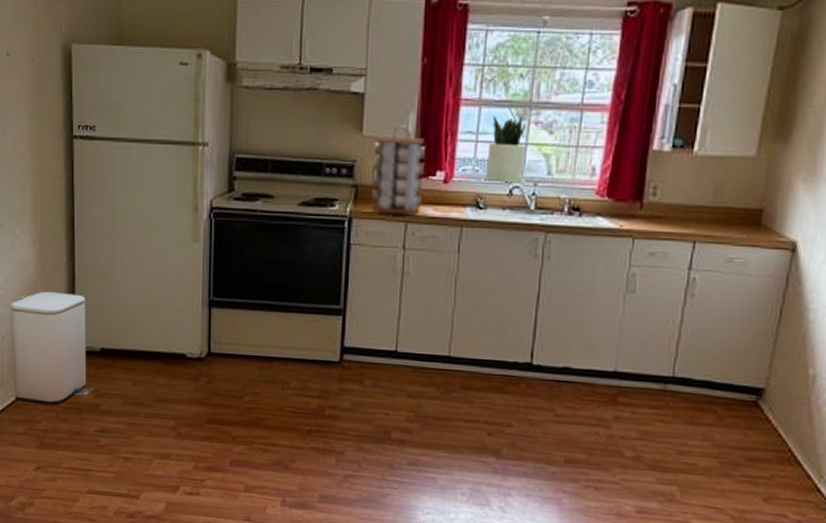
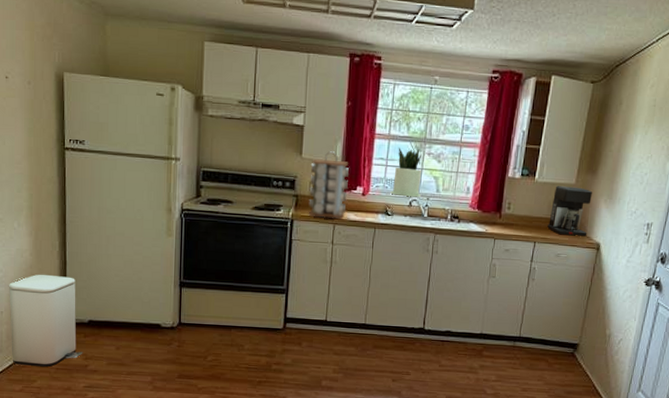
coffee maker: none [713,160,783,232] -> present [547,186,592,237]

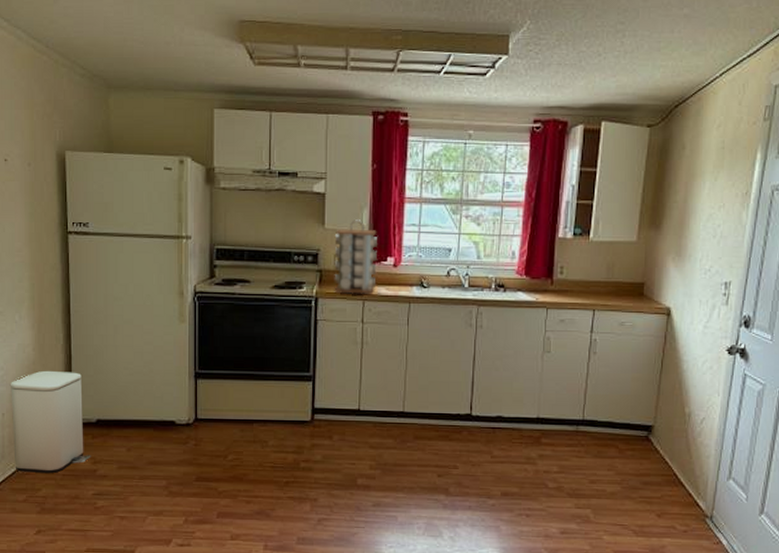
planter: present [389,147,423,198] -> none [424,211,461,266]
coffee maker: present [547,186,592,237] -> none [607,245,657,301]

